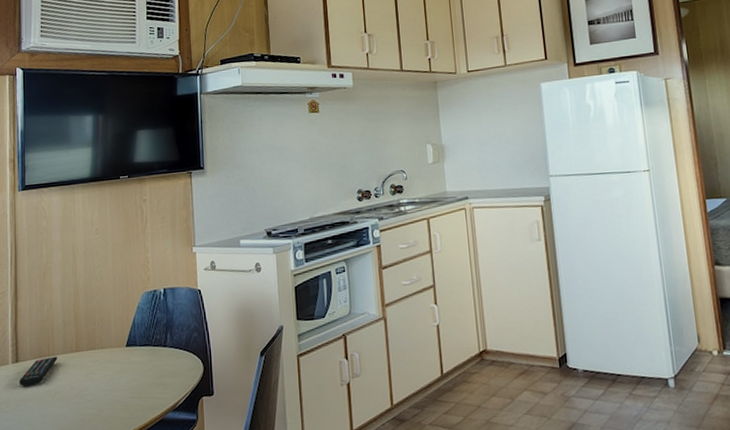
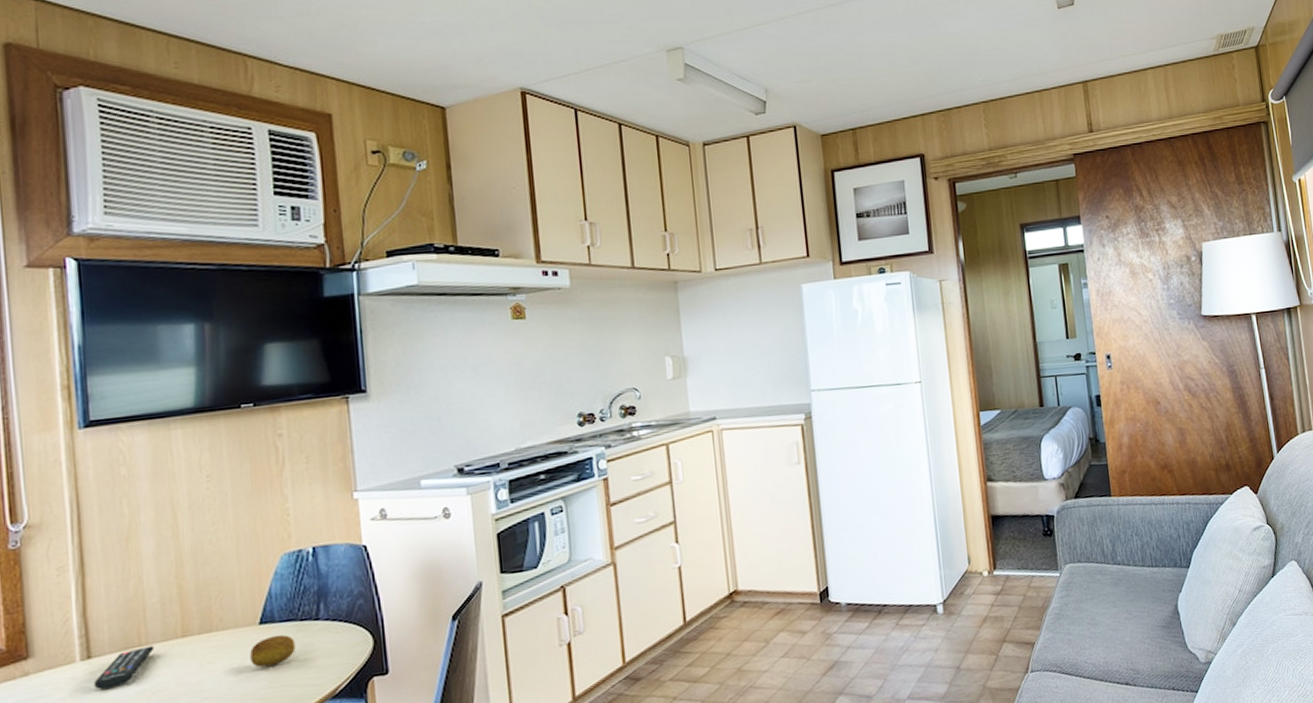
fruit: none [119,356,150,381] -> present [250,634,296,668]

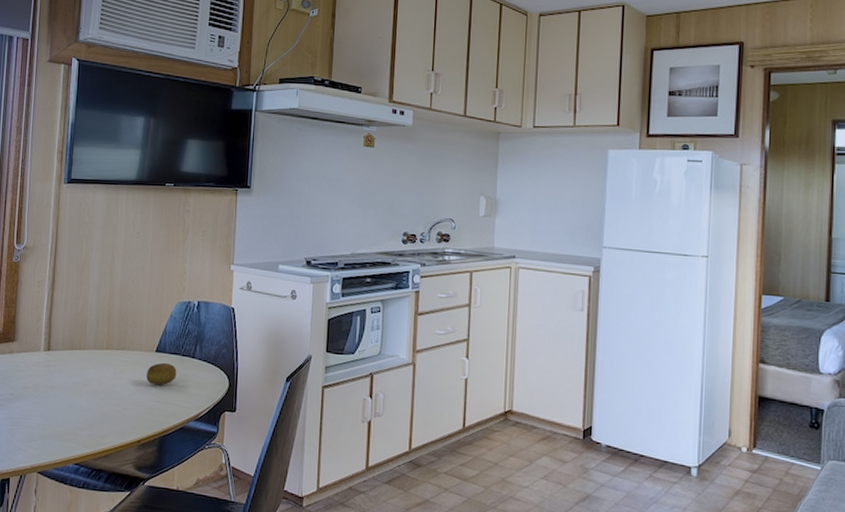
remote control: present [93,645,155,691] -> none [48,350,89,376]

